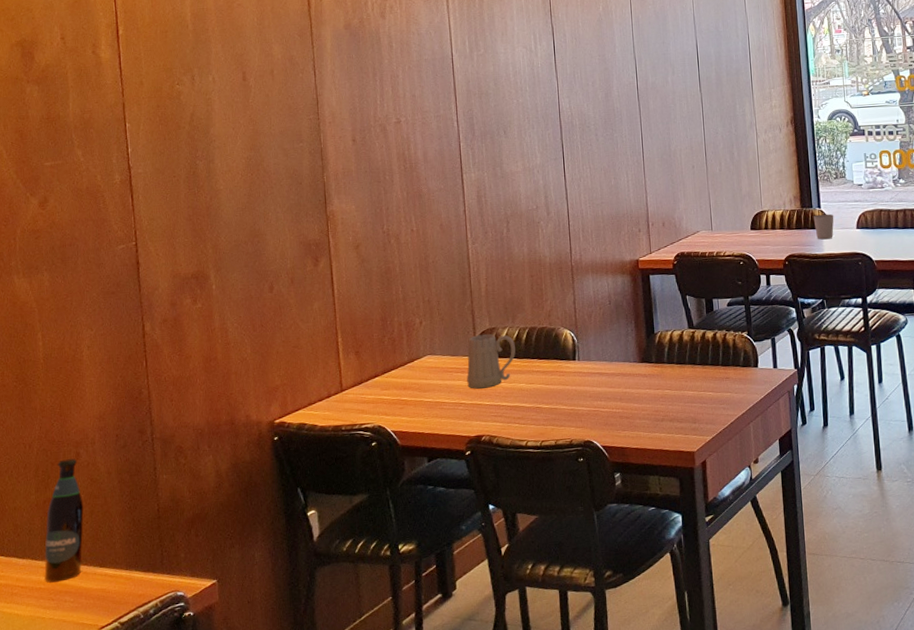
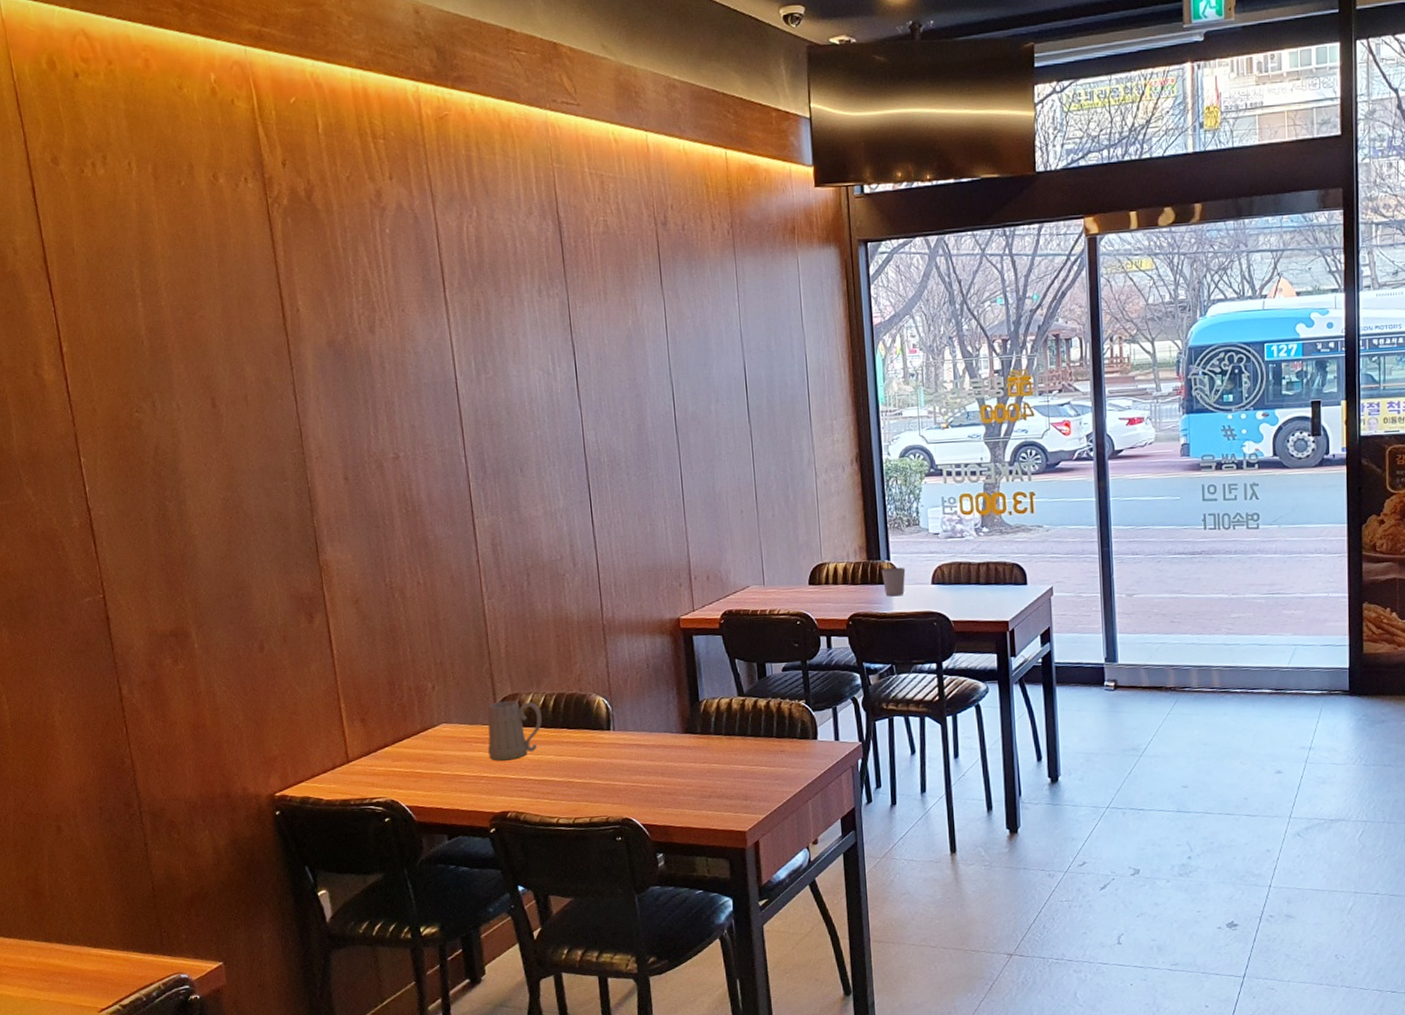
bottle: present [44,458,84,583] -> none [30,833,75,963]

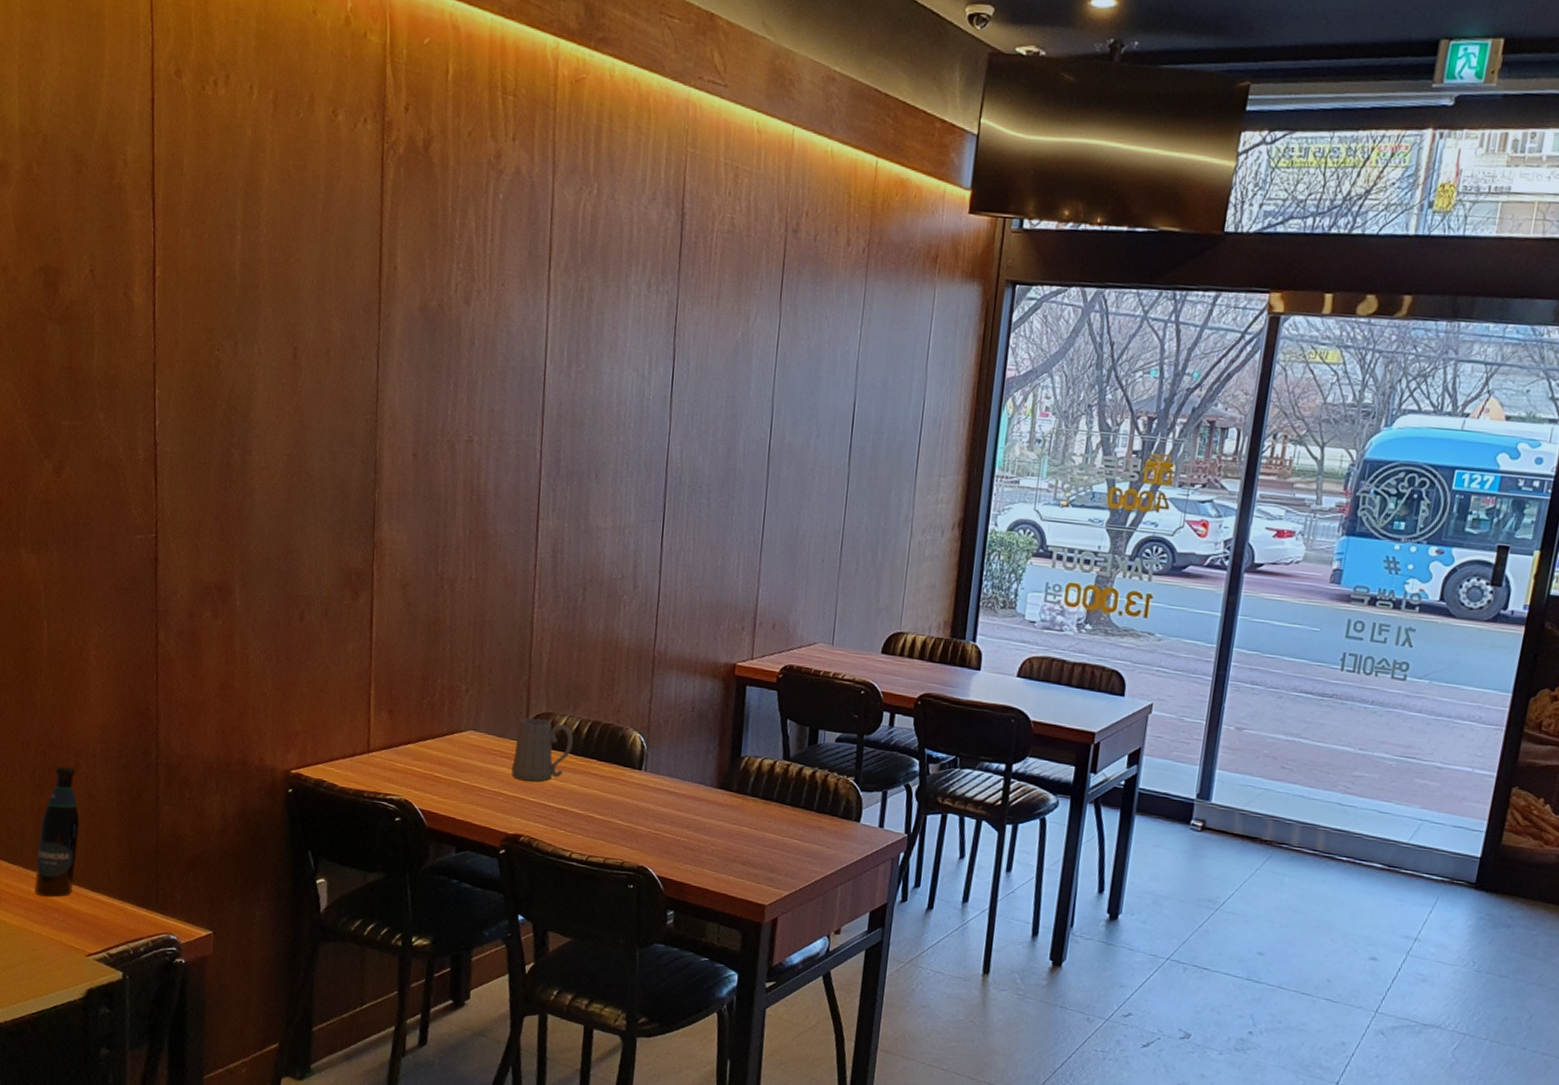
bottle: none [30,833,75,963] -> present [35,766,79,898]
dixie cup: present [881,567,906,597] -> none [963,649,991,684]

